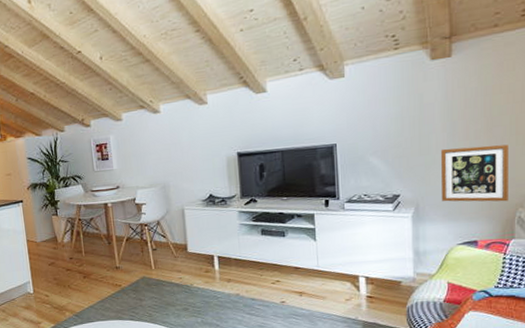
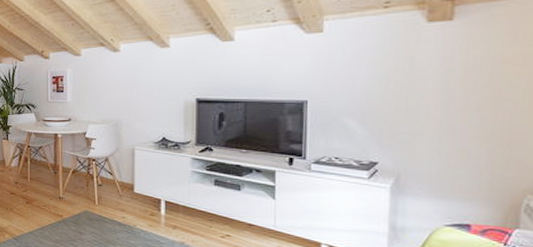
picture frame: present [441,144,508,202] -> none [428,118,519,186]

